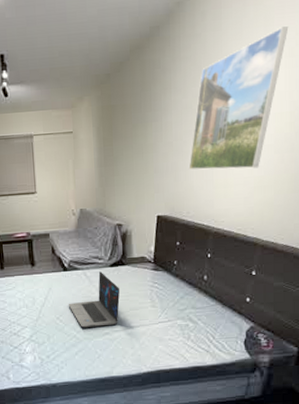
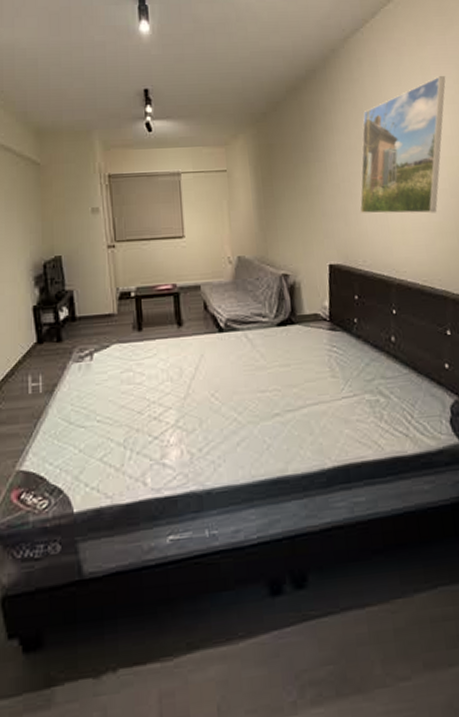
laptop: present [68,272,120,328] -> none [225,332,291,407]

